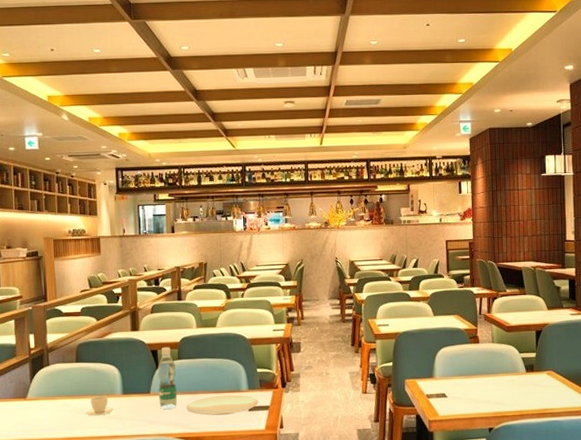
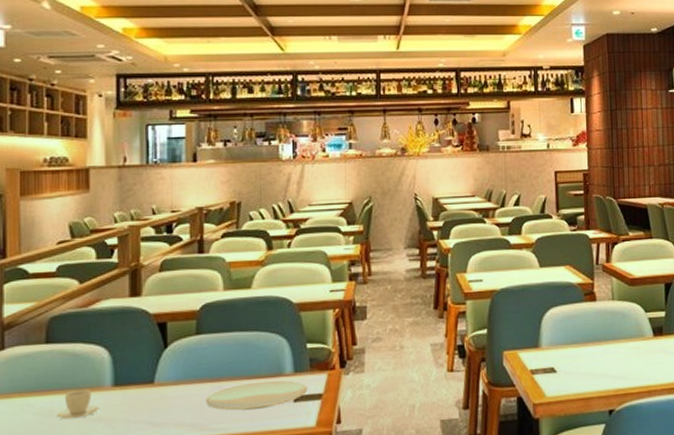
bottle: present [157,347,178,409] -> none [166,317,194,405]

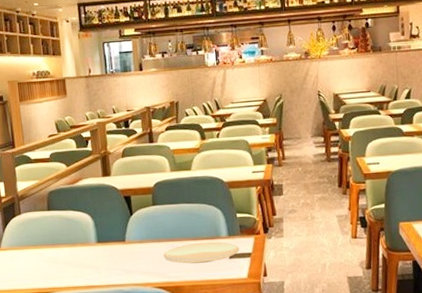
teacup: present [56,389,100,419] -> none [60,245,89,266]

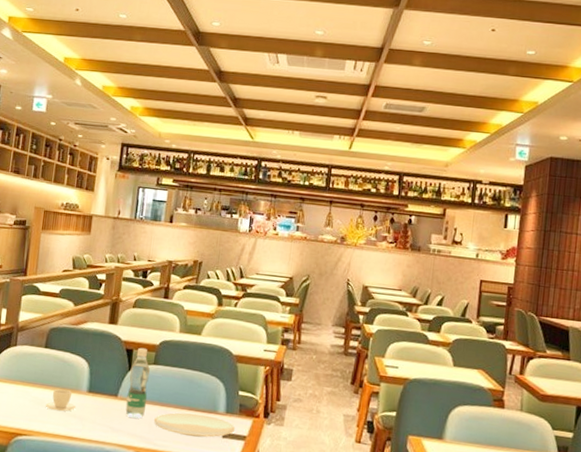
teacup: none [60,245,89,266] -> present [45,389,77,411]
bottle: none [131,192,154,258] -> present [125,347,150,419]

